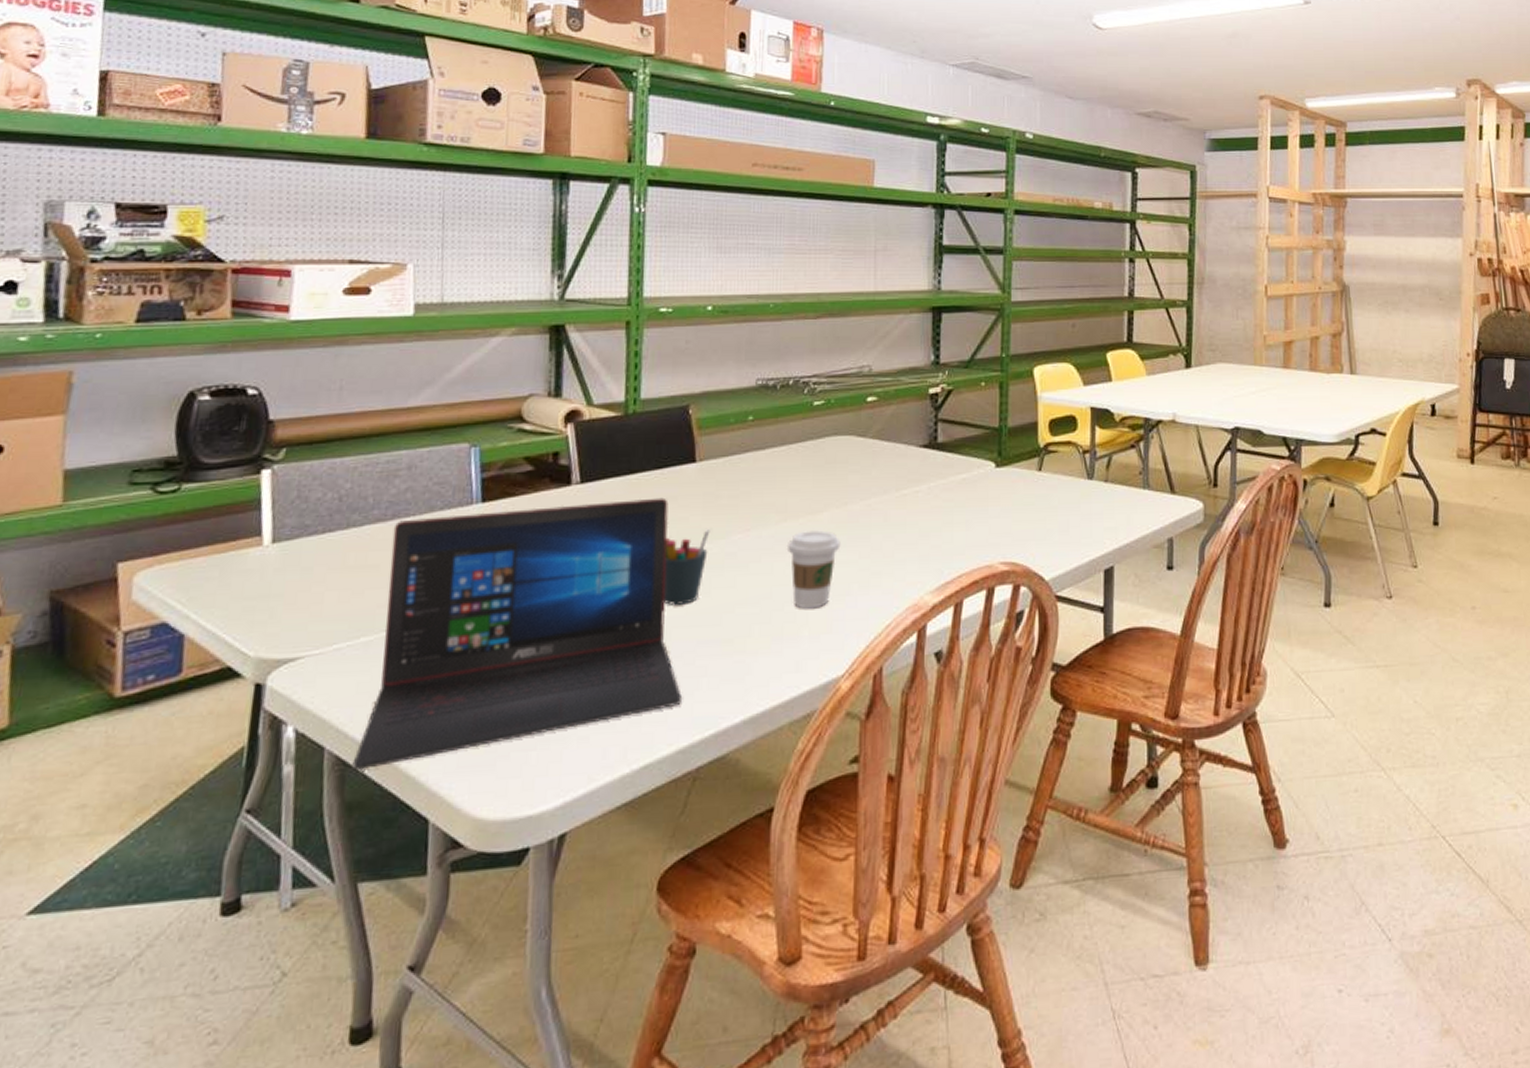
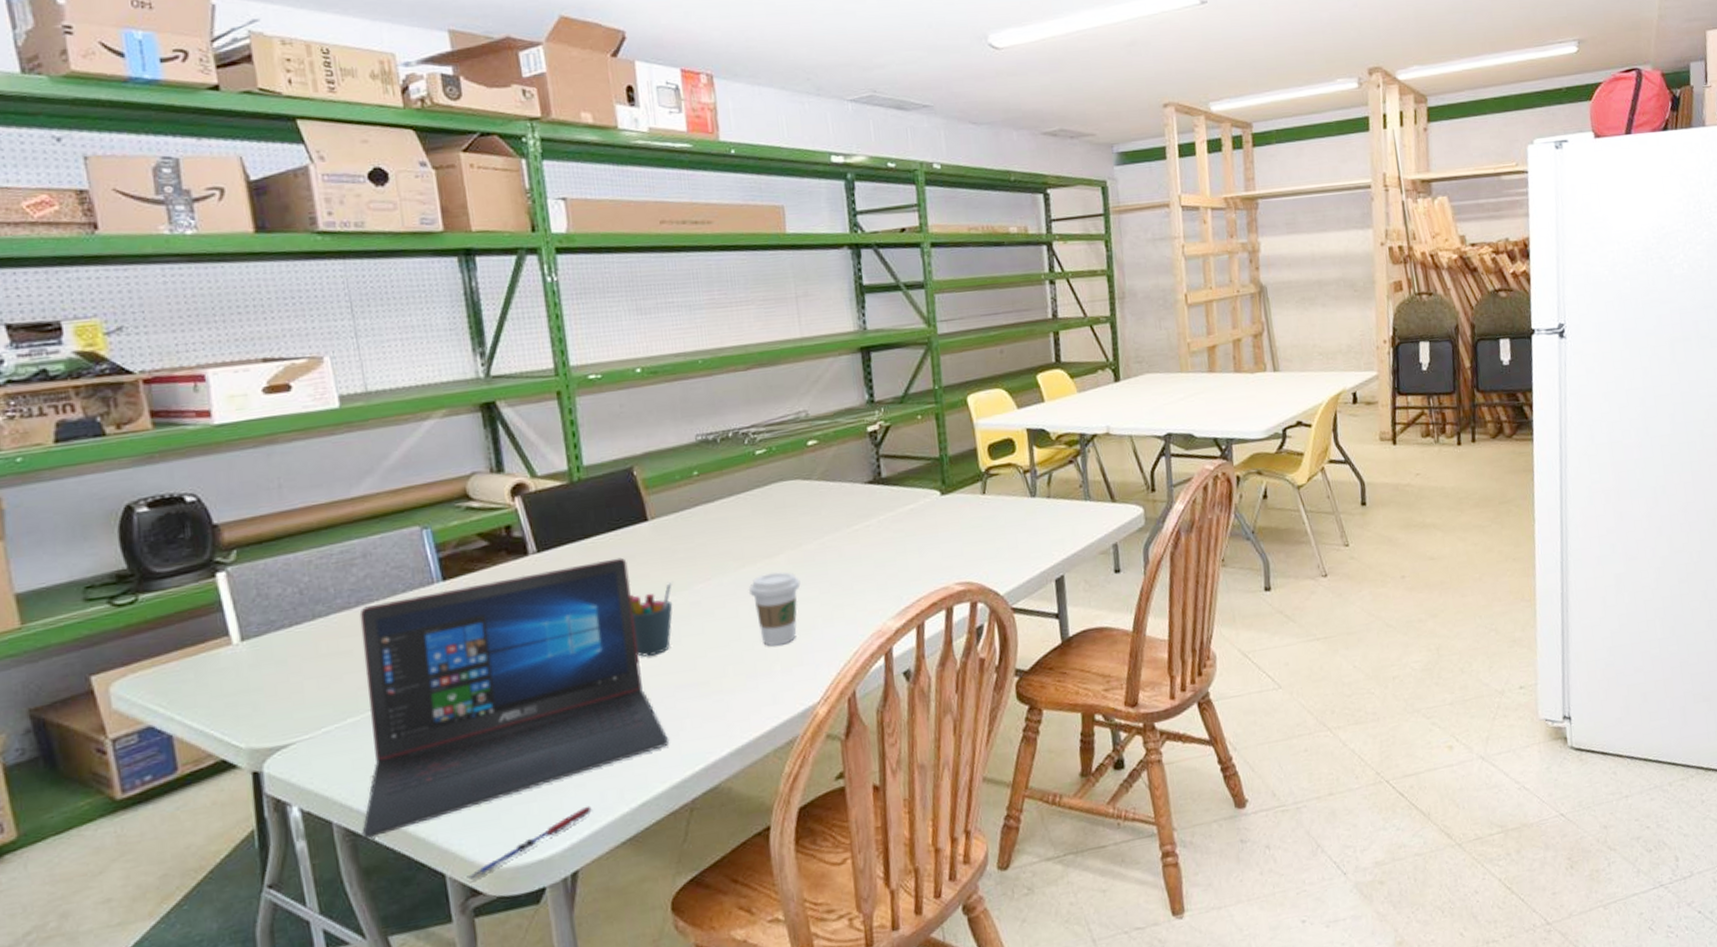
pen: none [450,761,591,831] -> present [467,805,592,881]

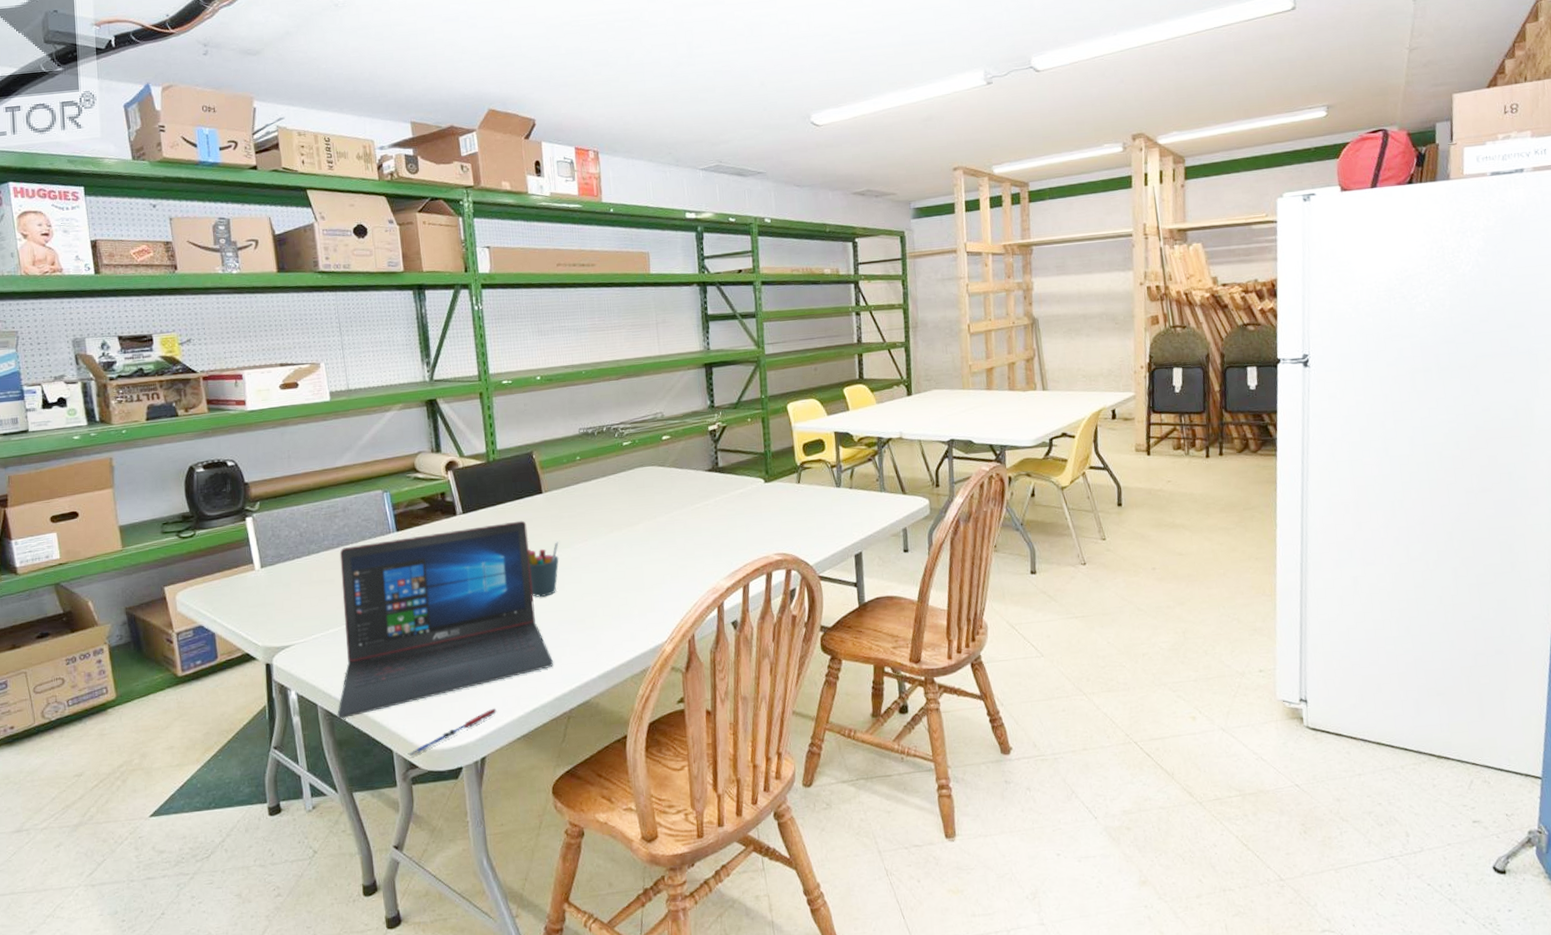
coffee cup: present [748,572,801,646] -> none [615,537,655,595]

